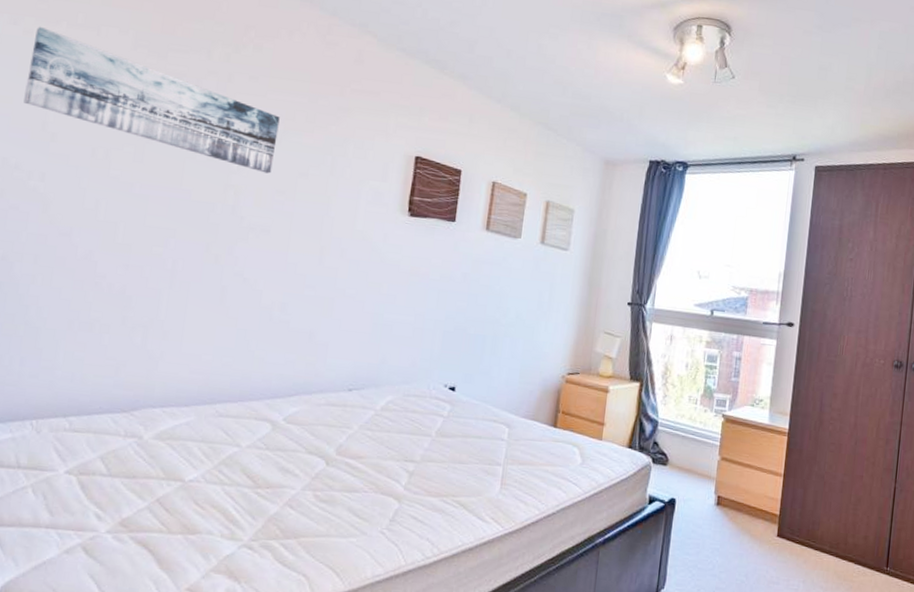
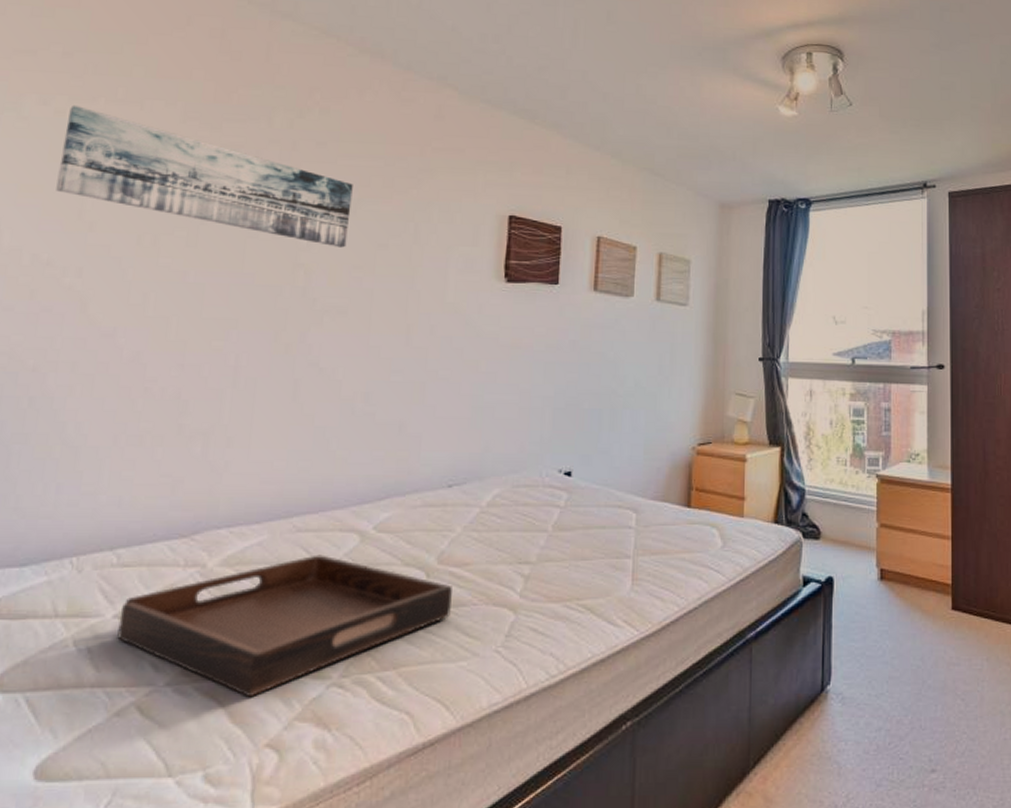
serving tray: none [68,437,348,550] -> present [117,554,452,698]

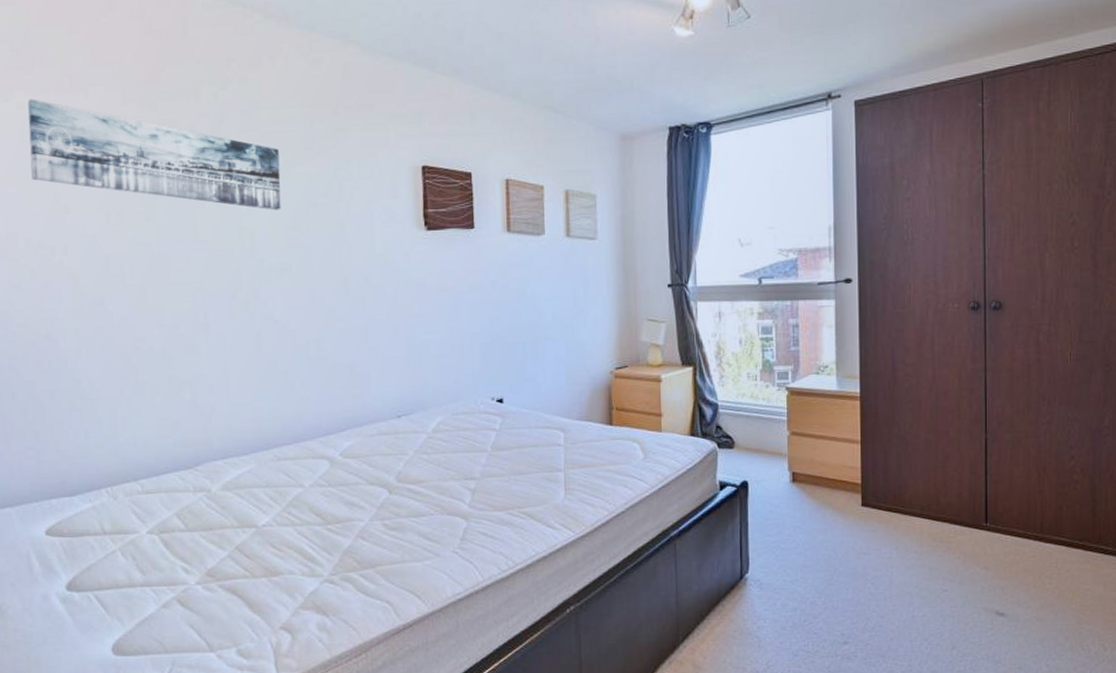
serving tray: present [117,554,452,698] -> none [151,478,413,592]

